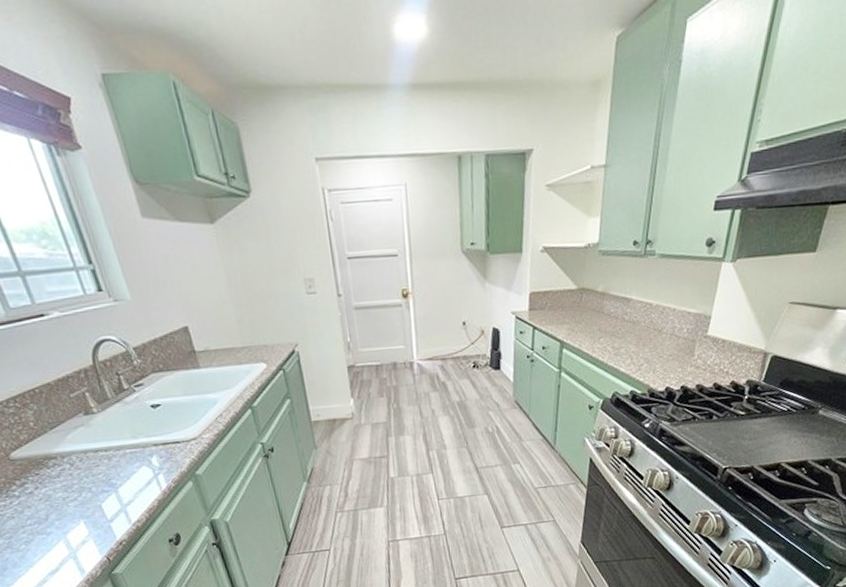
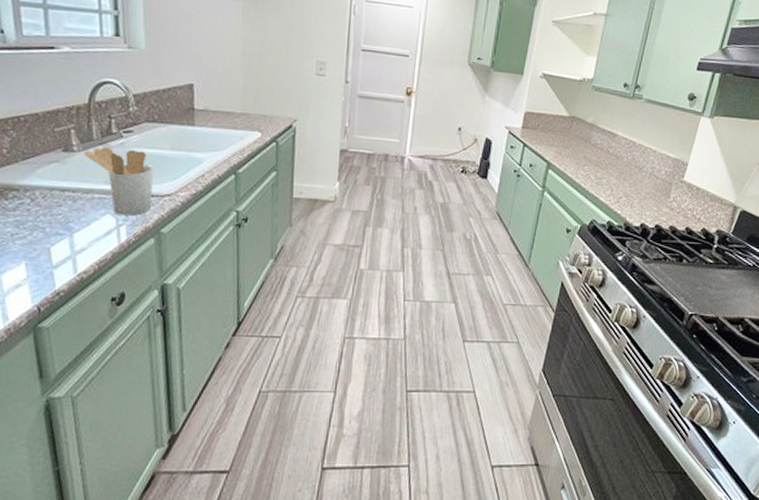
utensil holder: none [104,401,181,465] -> present [84,147,154,216]

